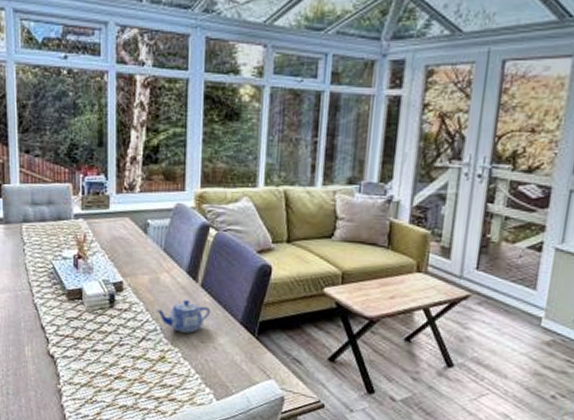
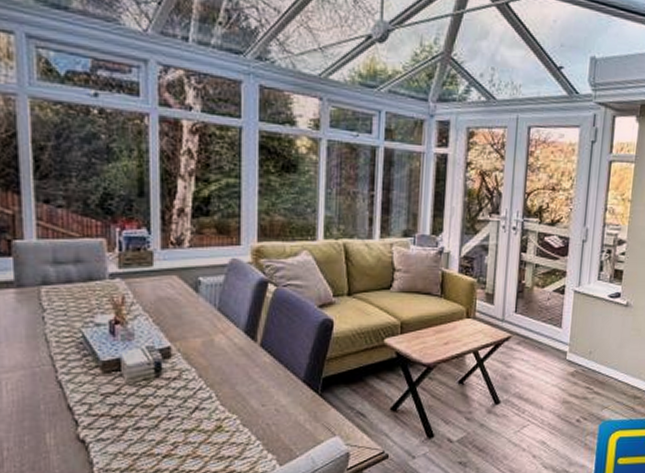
teapot: present [156,300,211,333] -> none [211,362,272,397]

